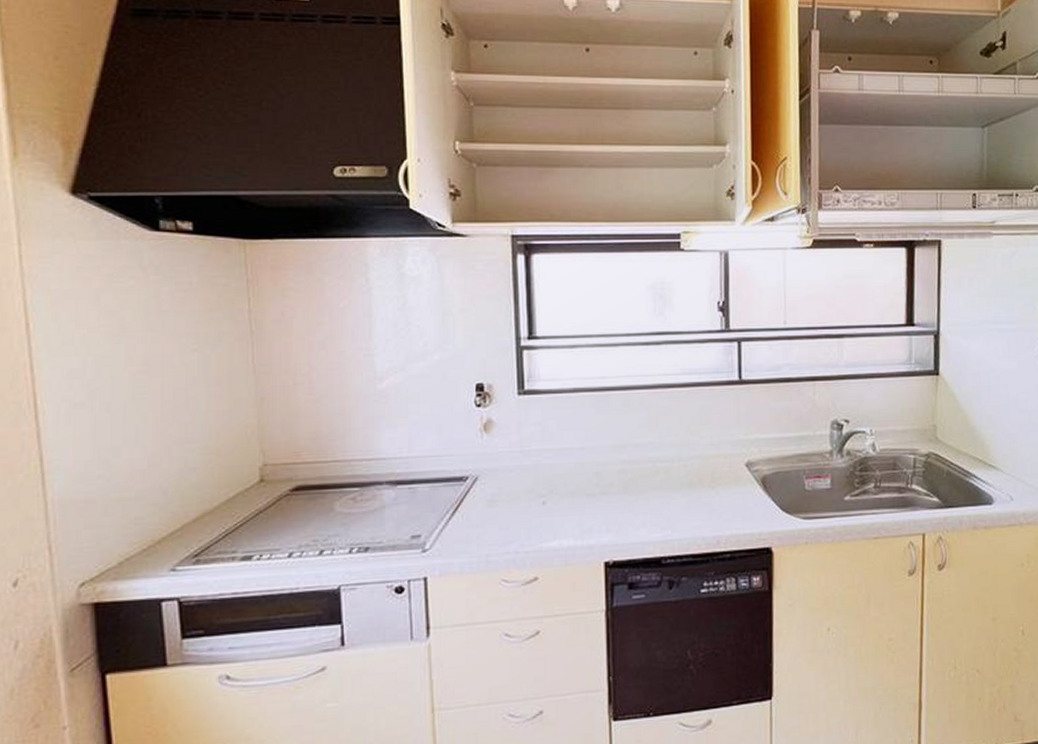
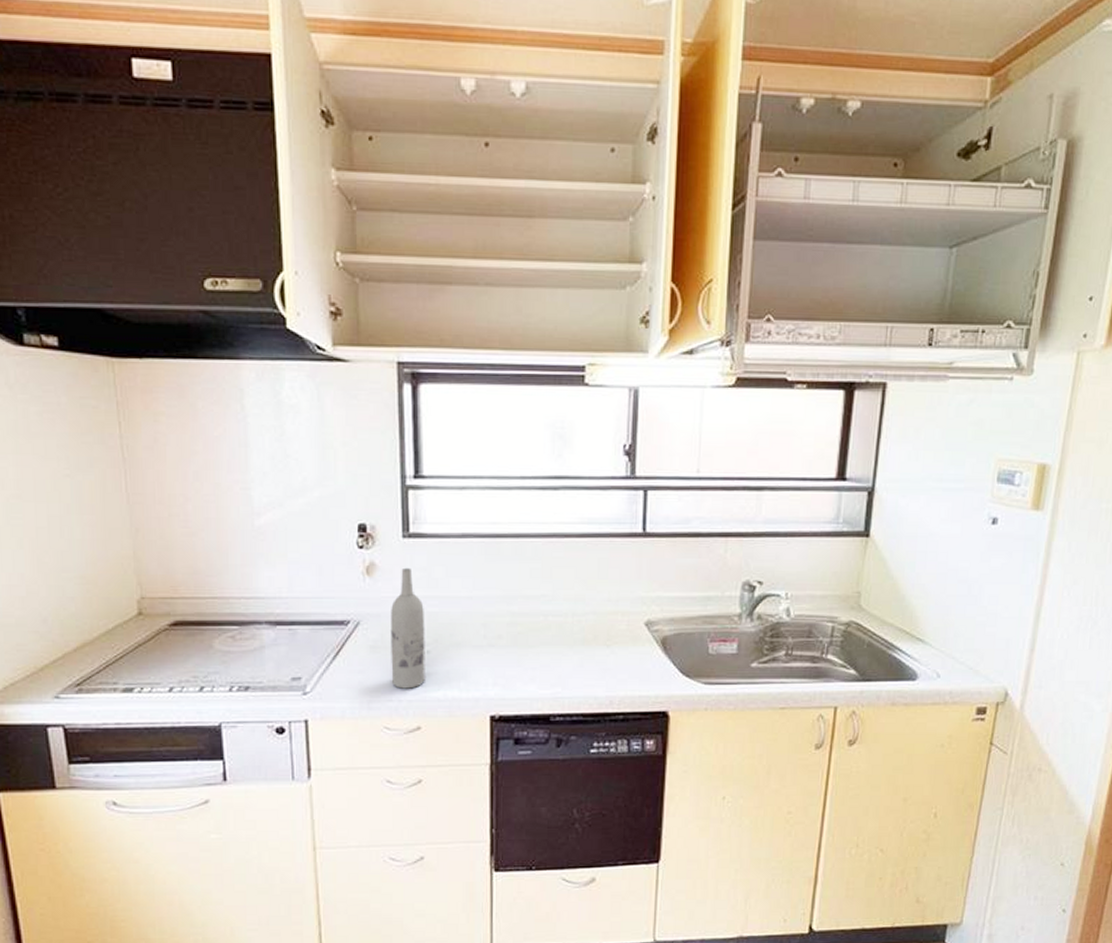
wine bottle: none [508,423,541,541] -> present [391,567,425,689]

